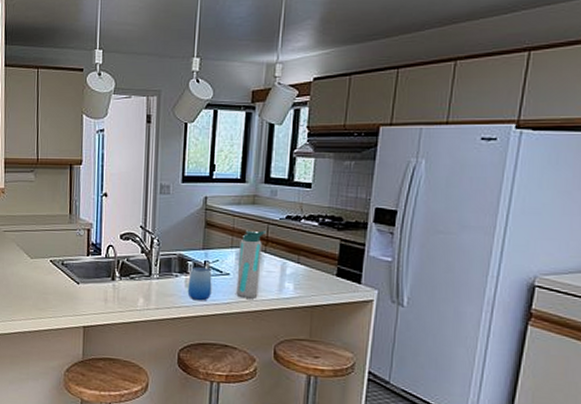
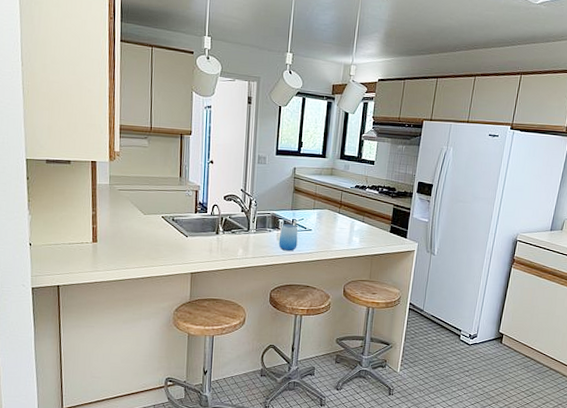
water bottle: present [236,230,267,299] -> none [316,195,341,249]

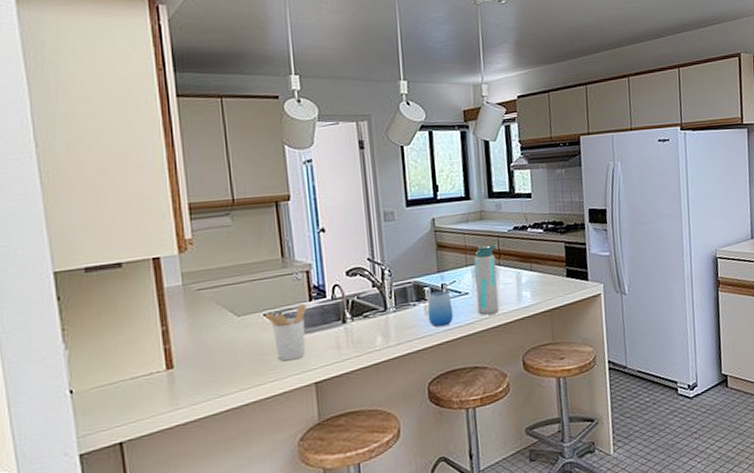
utensil holder: none [162,214,192,254] -> present [264,304,307,362]
water bottle: none [316,195,341,249] -> present [473,244,499,315]

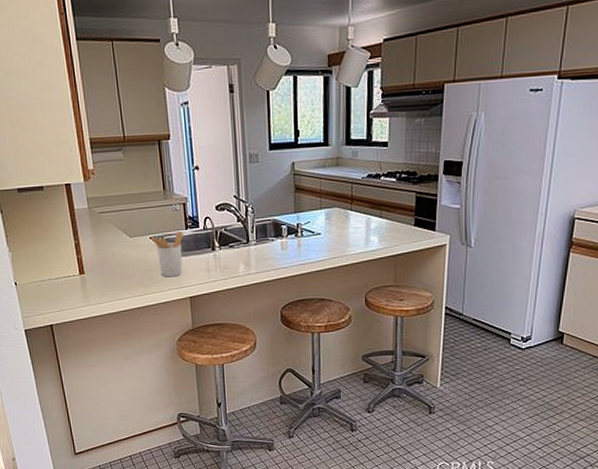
cup: present [427,290,454,327] -> none [283,230,306,261]
water bottle: present [473,244,499,315] -> none [327,190,351,254]

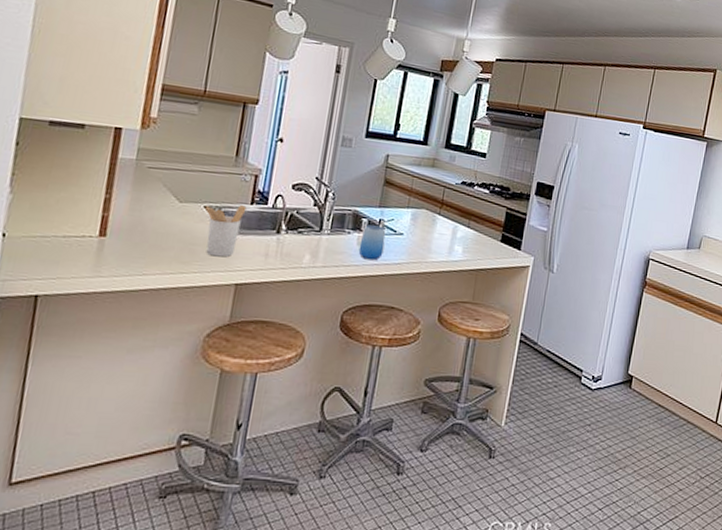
cup: none [283,230,306,261] -> present [358,225,386,260]

